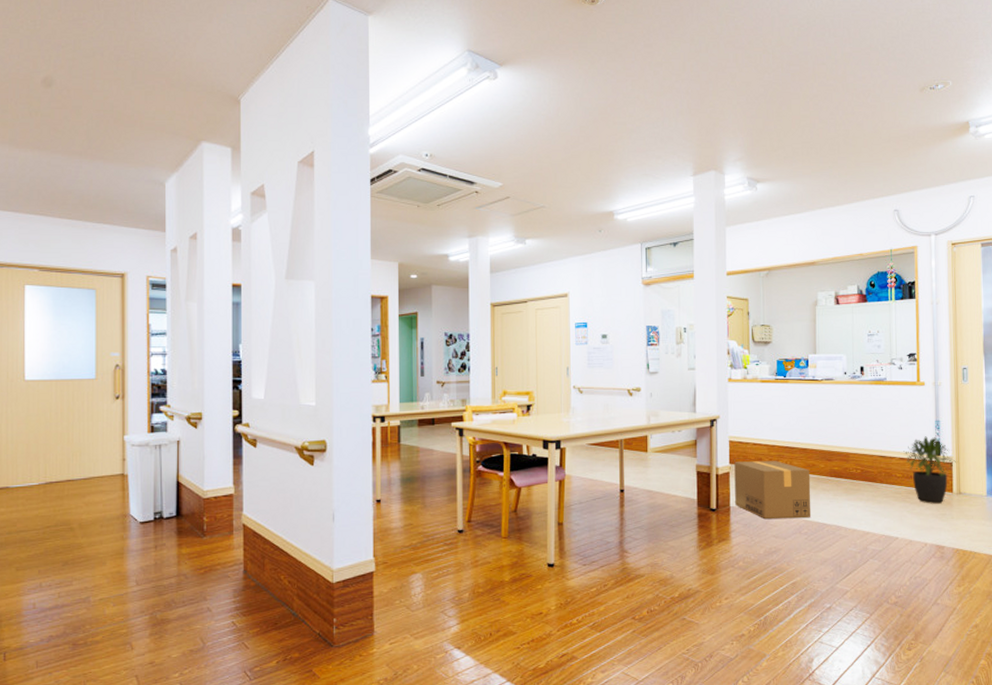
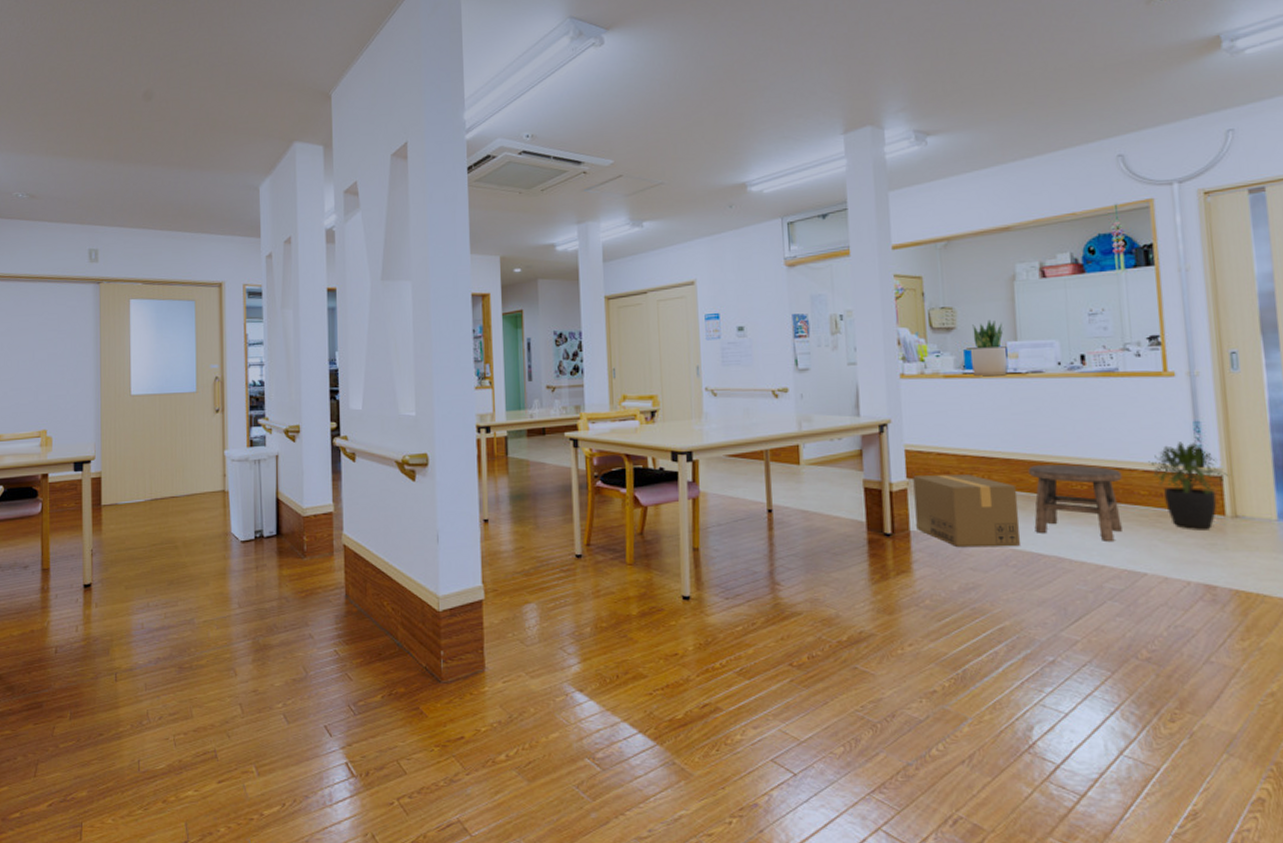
planter: none [781,336,809,382] -> present [970,319,1008,377]
stool: none [819,453,885,513] -> present [1028,464,1122,541]

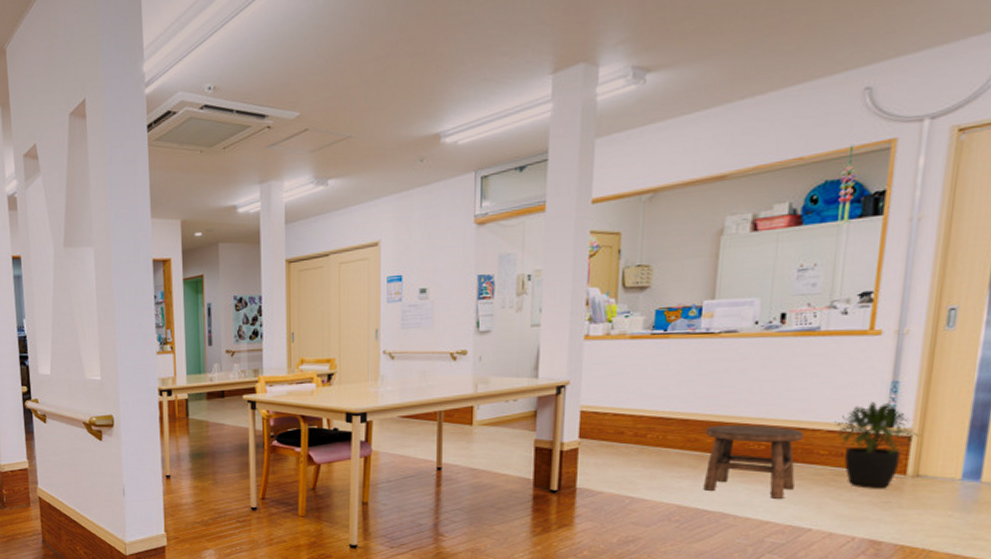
cardboard box: present [913,474,1021,548] -> none [583,434,691,504]
planter: present [970,319,1008,377] -> none [661,277,702,337]

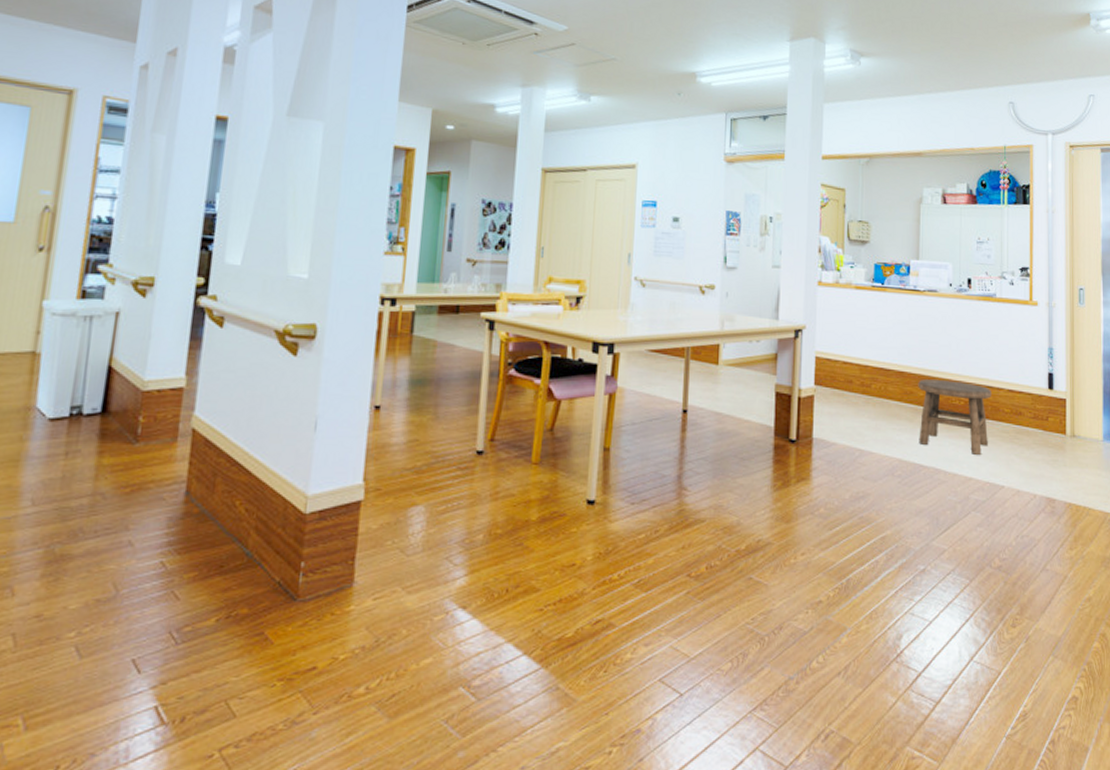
potted plant: present [836,402,921,489] -> none [1014,365,1073,448]

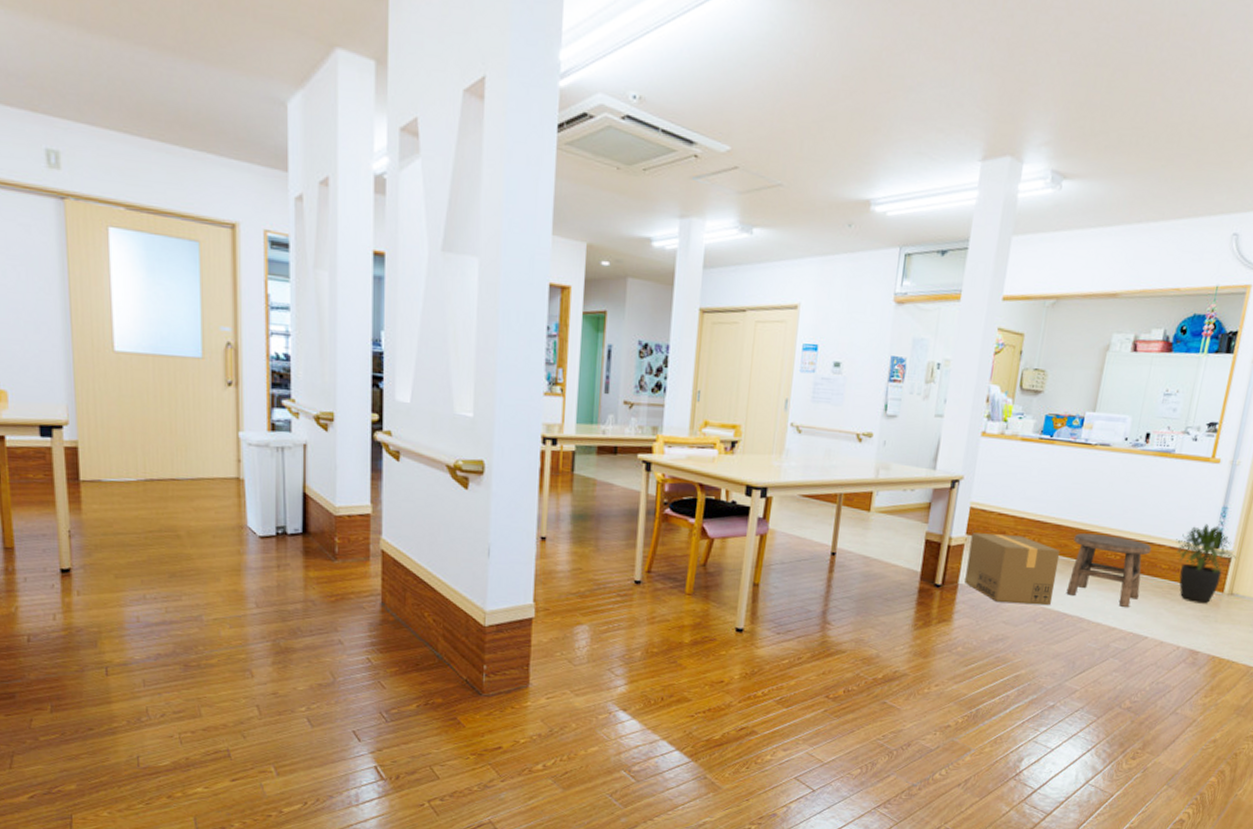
cardboard box: none [819,383,907,458] -> present [964,533,1061,606]
potted plant: none [1014,365,1073,448] -> present [1176,524,1239,604]

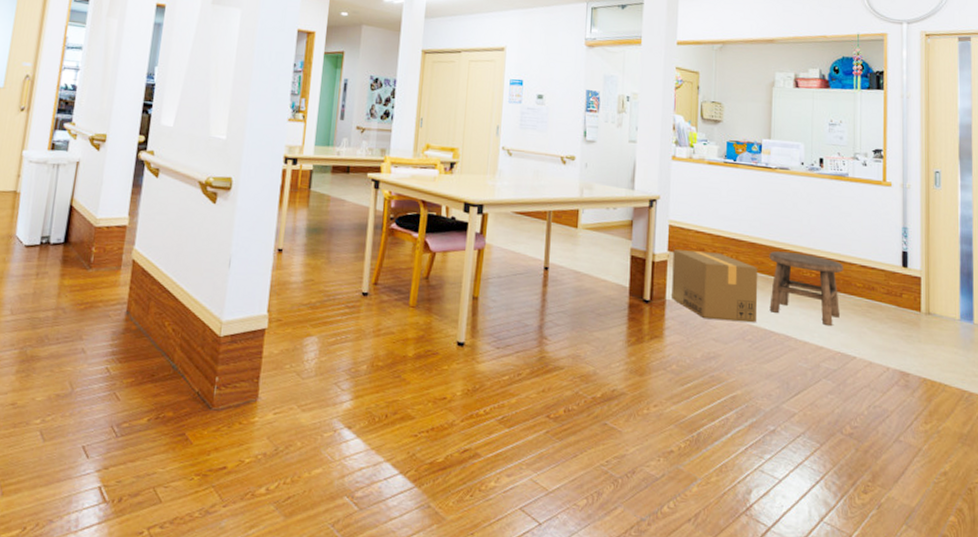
potted plant: present [1176,524,1239,604] -> none [866,244,928,323]

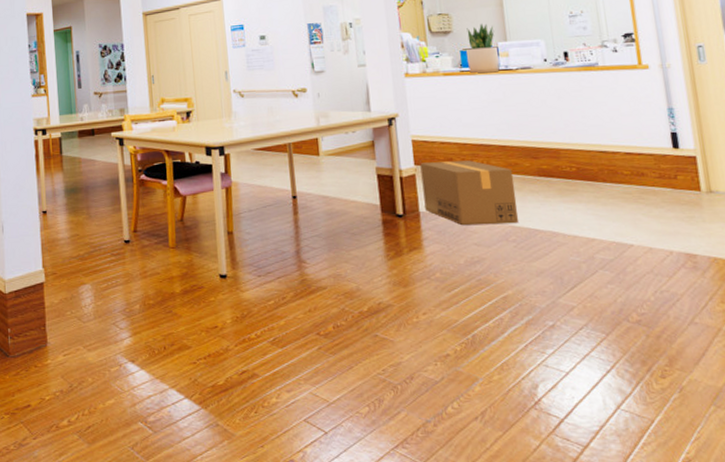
planter: none [731,117,762,169] -> present [466,23,500,74]
stool: present [769,251,843,326] -> none [522,149,609,217]

